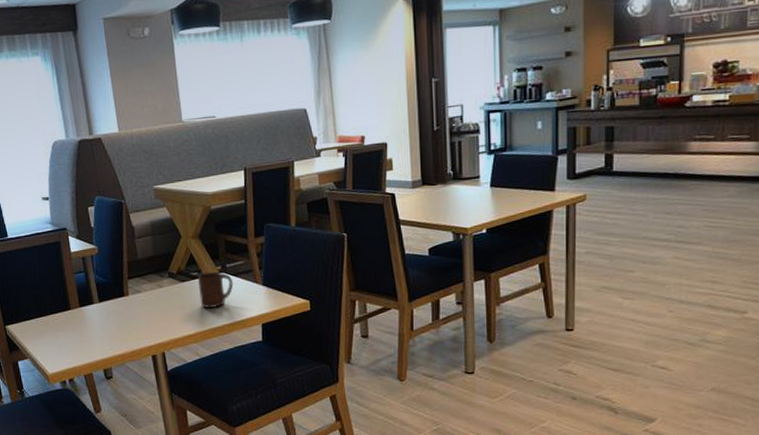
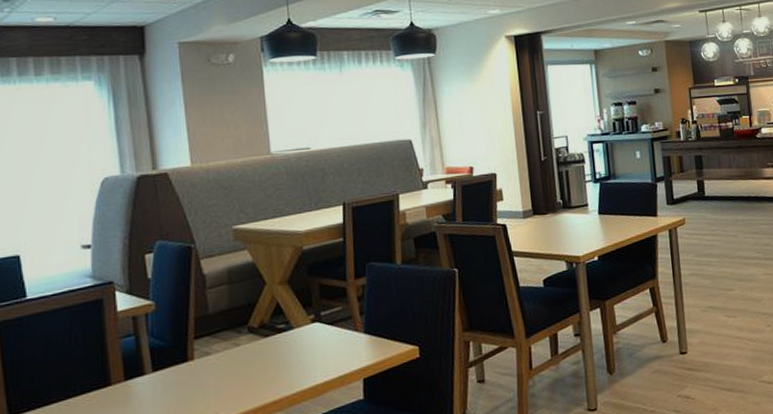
cup: present [197,271,234,309] -> none [284,321,329,367]

